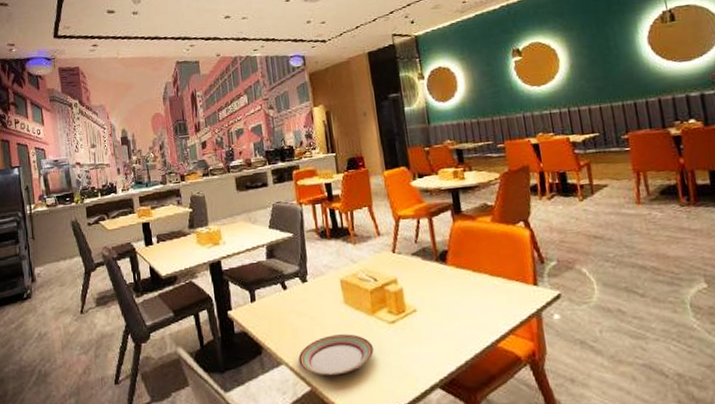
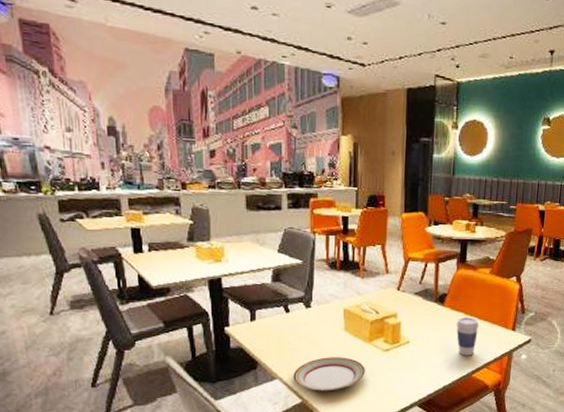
coffee cup: none [464,274,494,322] -> present [456,317,480,356]

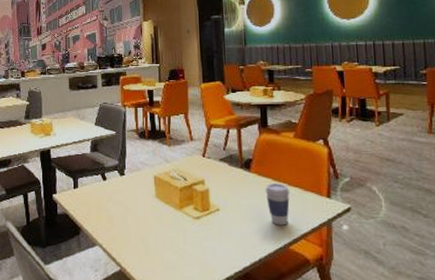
plate: present [293,357,366,391] -> none [111,224,179,260]

